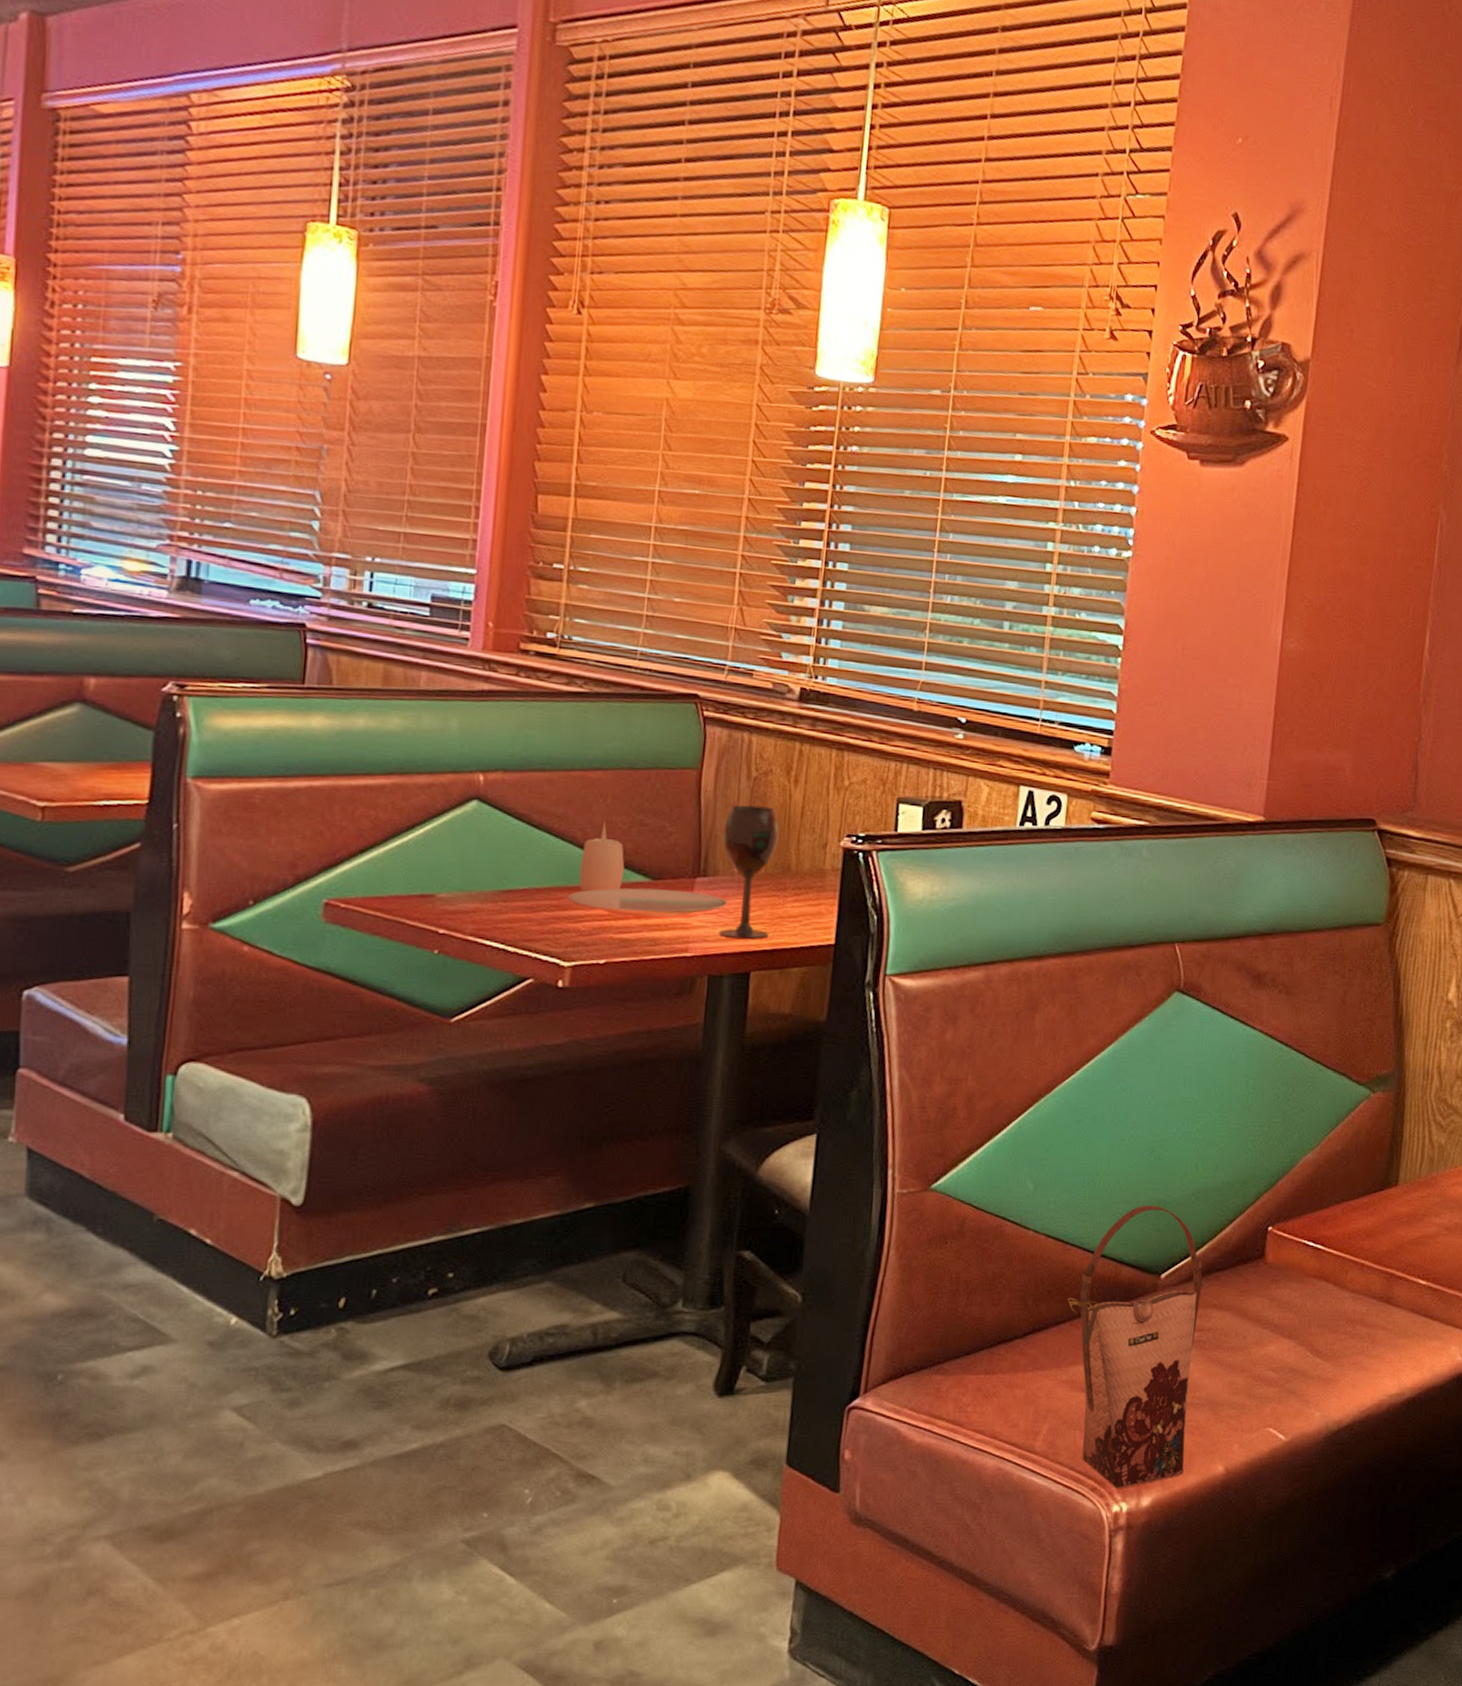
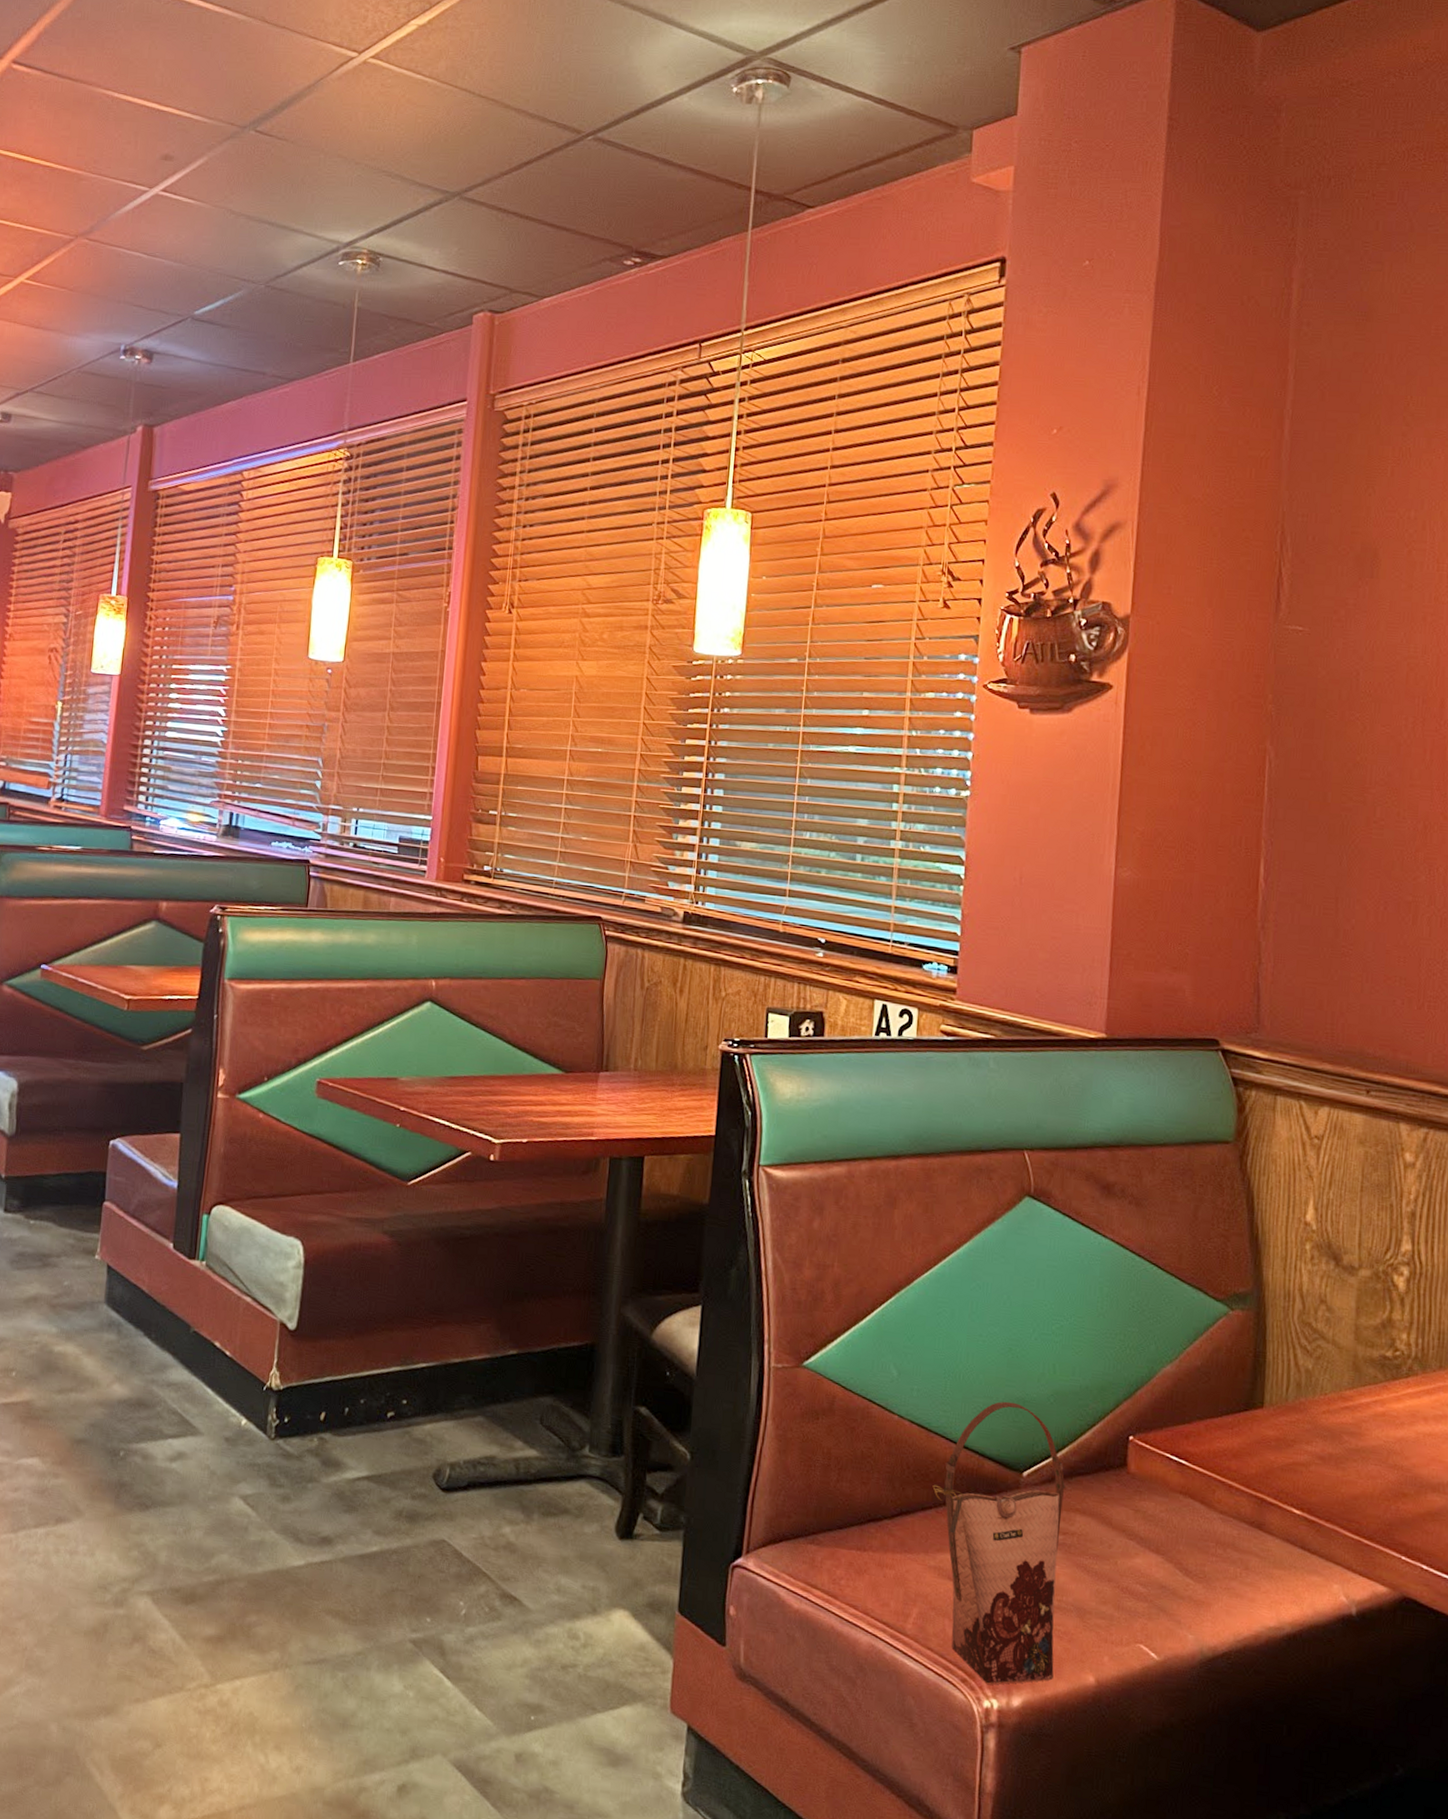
plate: present [568,888,727,918] -> none [498,1078,625,1106]
candle: present [579,820,625,893] -> none [507,1021,543,1081]
wine glass: present [718,805,779,939] -> none [618,1011,667,1128]

